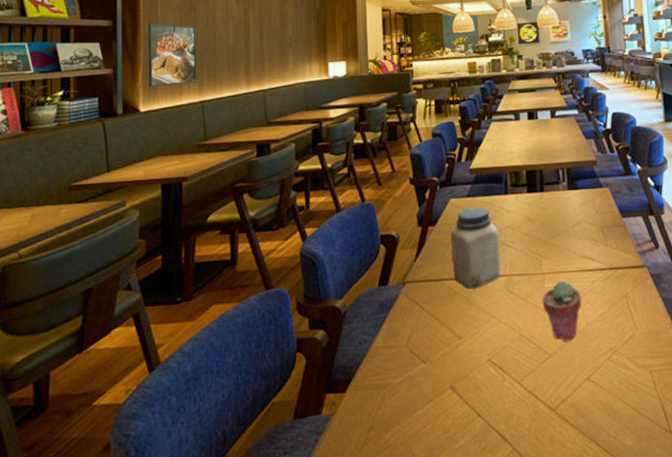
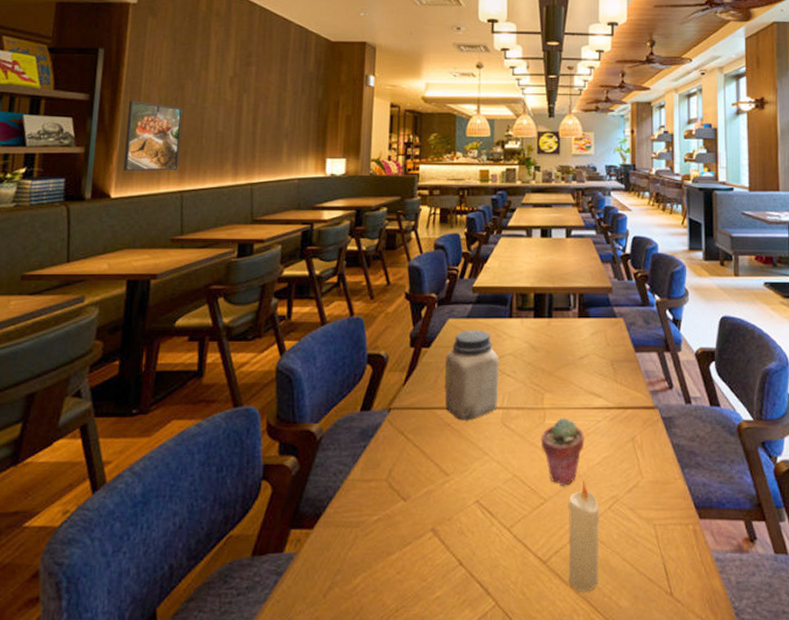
candle: none [571,336,604,434] -> present [568,482,600,592]

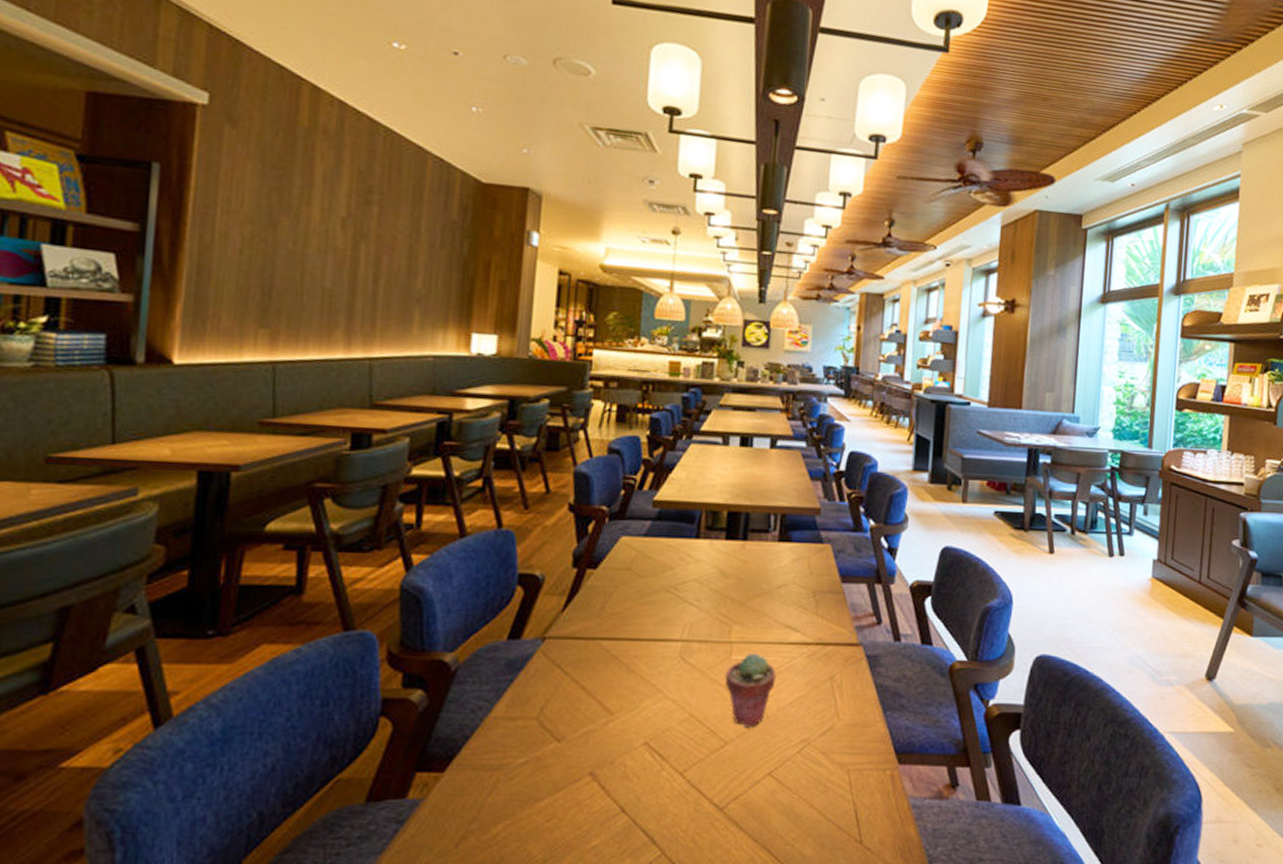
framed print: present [123,101,183,172] -> none [190,237,275,335]
jar: present [444,330,499,421] -> none [612,550,681,654]
candle: present [568,482,600,592] -> none [747,723,788,840]

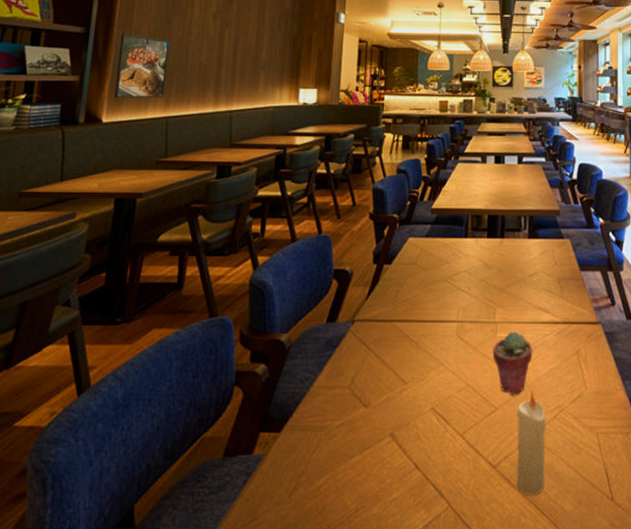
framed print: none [190,237,275,335] -> present [114,34,170,99]
candle: none [747,723,788,840] -> present [516,391,546,496]

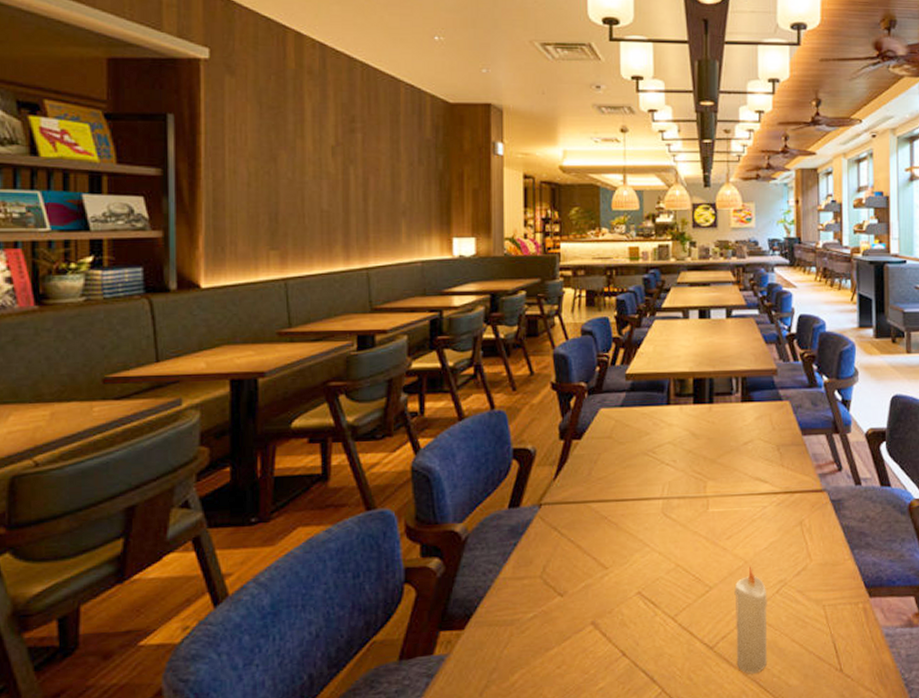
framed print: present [114,34,170,99] -> none [211,175,278,258]
potted succulent: present [492,331,533,395] -> none [704,505,750,573]

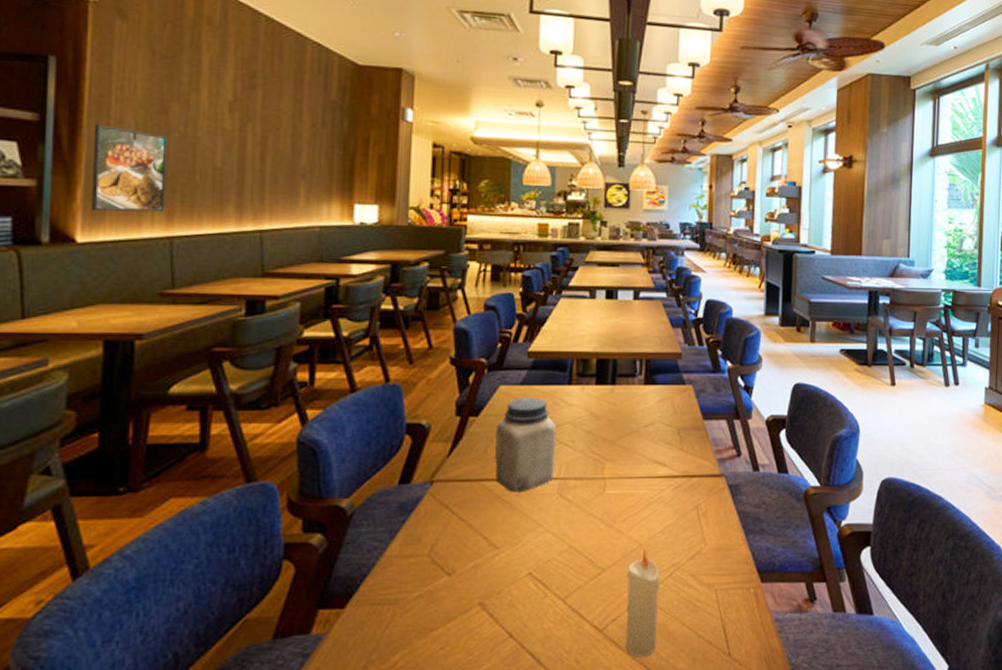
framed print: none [211,175,278,258] -> present [91,124,167,212]
jar: none [598,419,658,513] -> present [494,397,557,493]

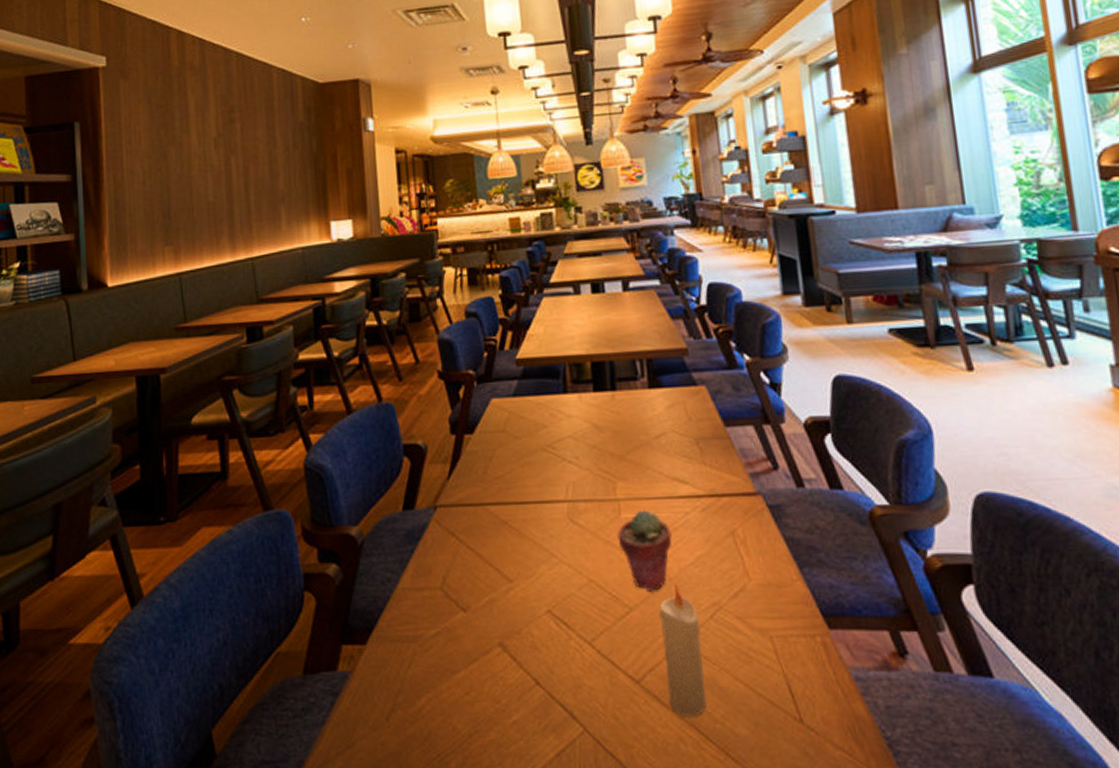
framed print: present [91,124,167,212] -> none [112,176,172,257]
jar: present [494,397,557,493] -> none [493,410,561,518]
potted succulent: none [600,487,647,555] -> present [617,510,672,591]

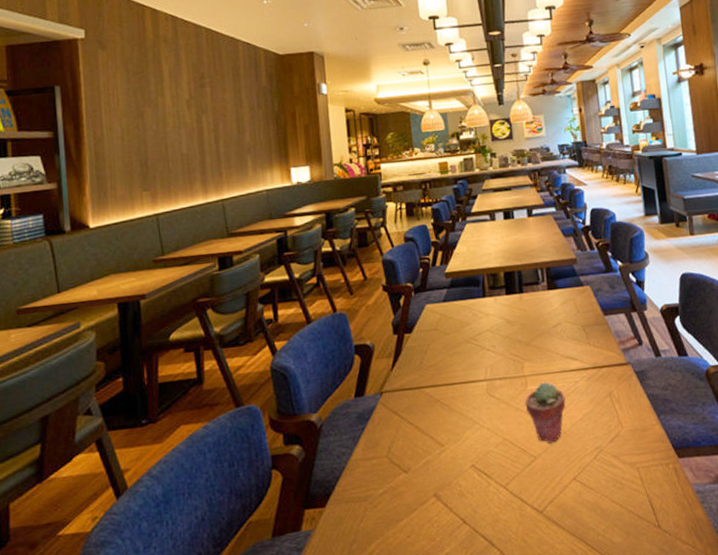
candle: present [659,586,706,717] -> none [556,437,592,534]

